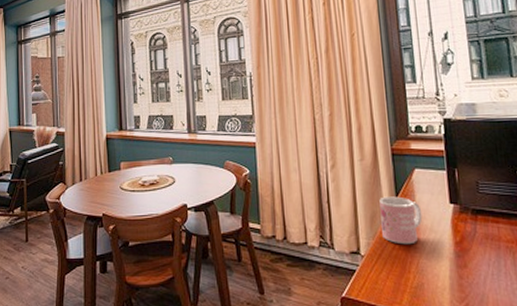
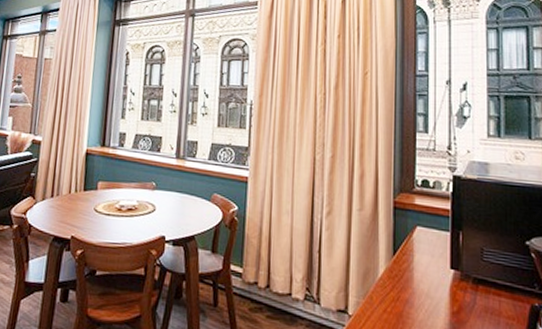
mug: present [379,196,423,245] -> none [374,253,420,309]

